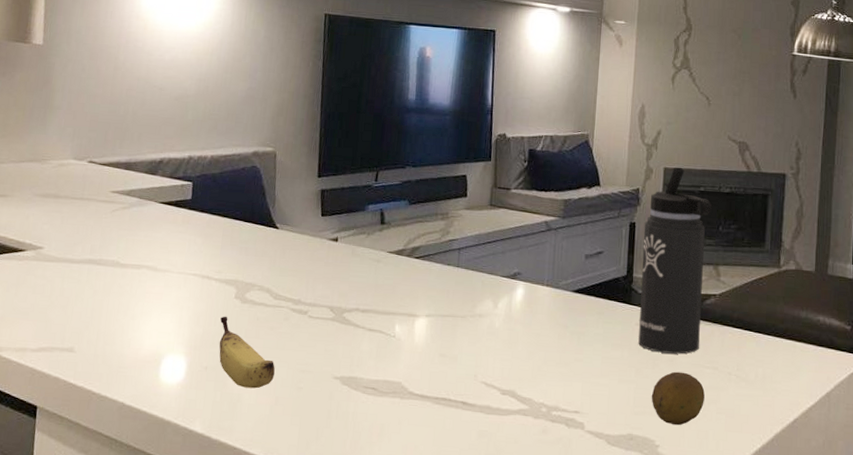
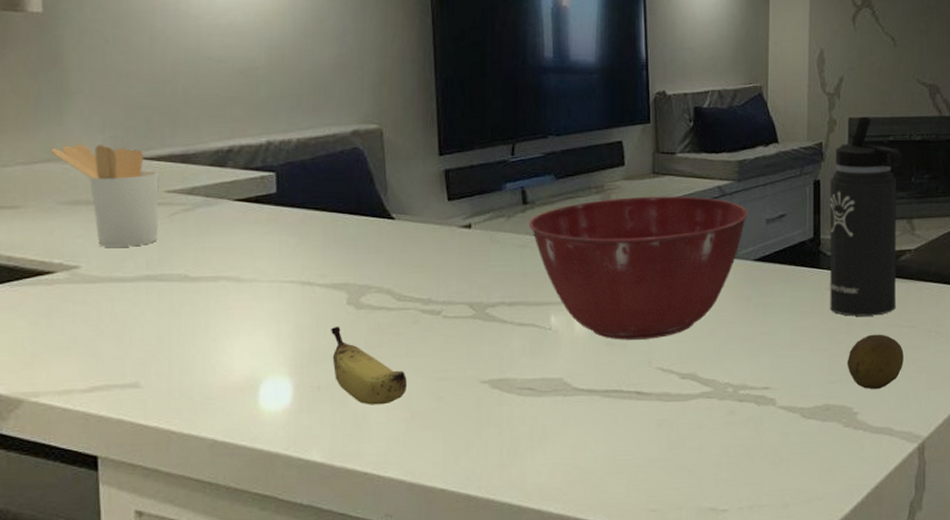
utensil holder: none [35,149,108,235] -> present [51,144,159,247]
mixing bowl: none [384,225,571,355] -> present [529,196,749,340]

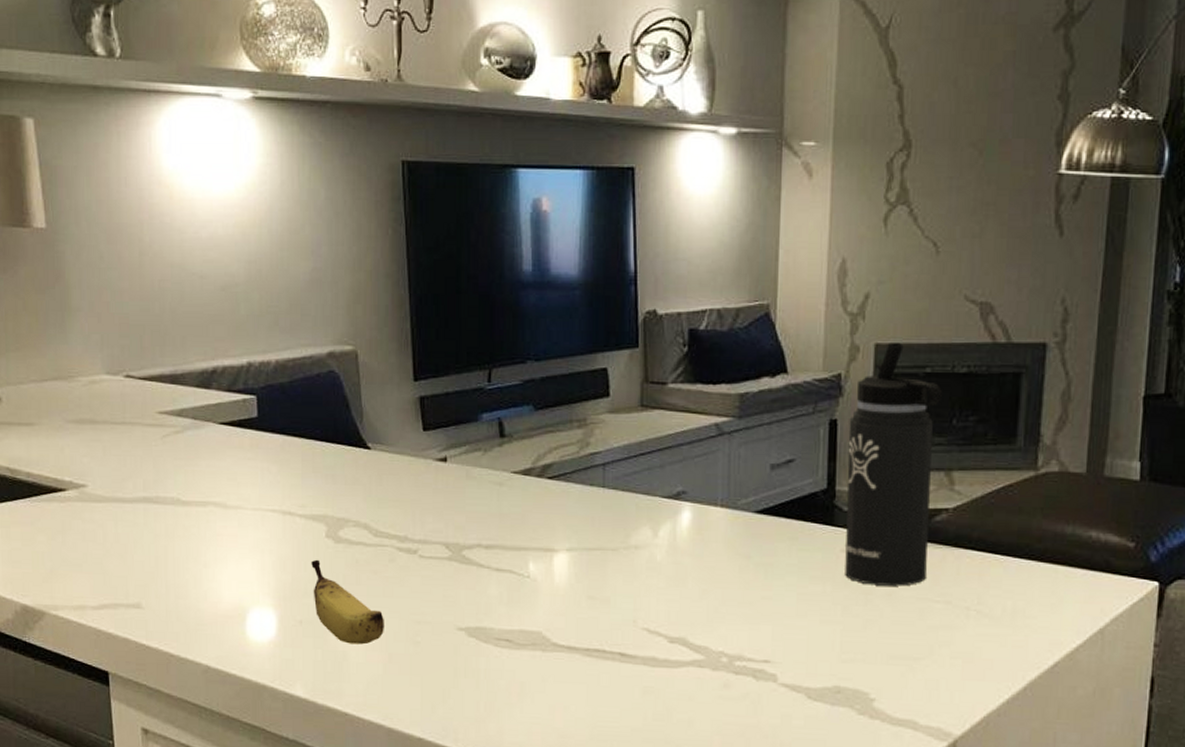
utensil holder: present [51,144,159,247] -> none [59,362,153,468]
mixing bowl: present [529,196,749,340] -> none [507,432,751,596]
fruit: present [847,334,904,390] -> none [863,608,934,675]

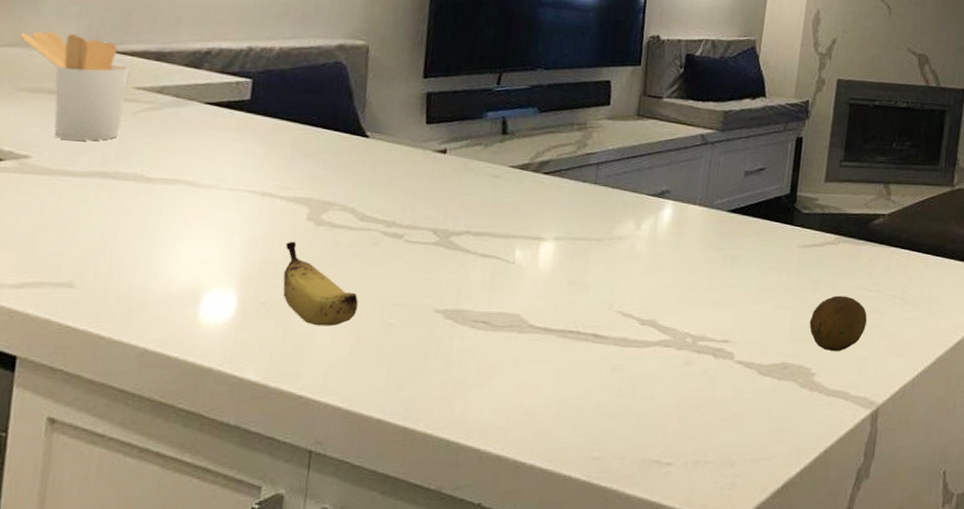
utensil holder: none [59,362,153,468] -> present [20,31,131,141]
thermos bottle: present [844,343,943,587] -> none [798,79,887,277]
fruit: none [863,608,934,675] -> present [809,295,867,352]

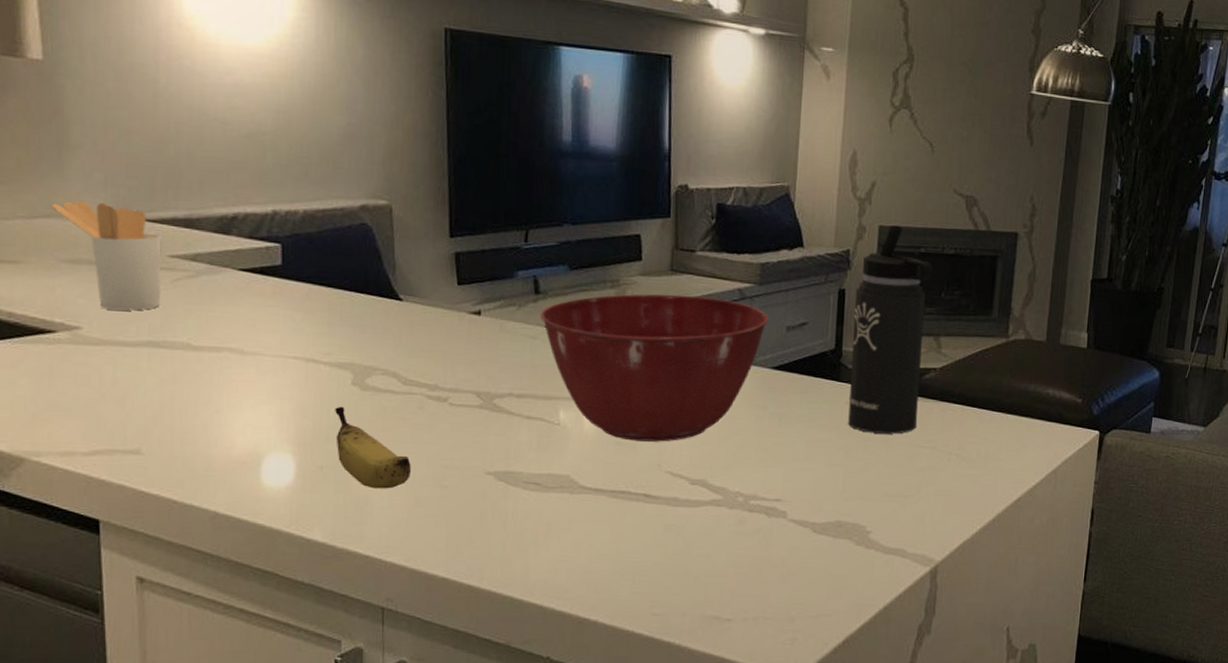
mixing bowl: none [505,137,729,282] -> present [540,294,769,442]
thermos bottle: none [798,79,887,277] -> present [848,225,934,434]
fruit: present [809,295,867,352] -> none [862,453,922,510]

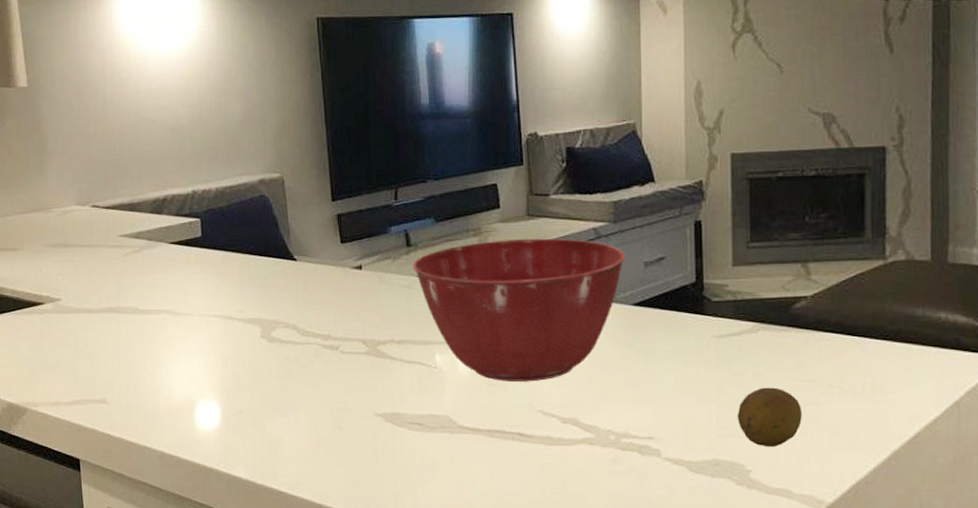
utensil holder: present [52,200,162,311] -> none [38,195,115,283]
banana: present [335,406,411,489] -> none [249,357,312,431]
thermos bottle: present [848,225,934,434] -> none [712,152,795,367]
fruit: none [862,453,922,510] -> present [737,387,802,448]

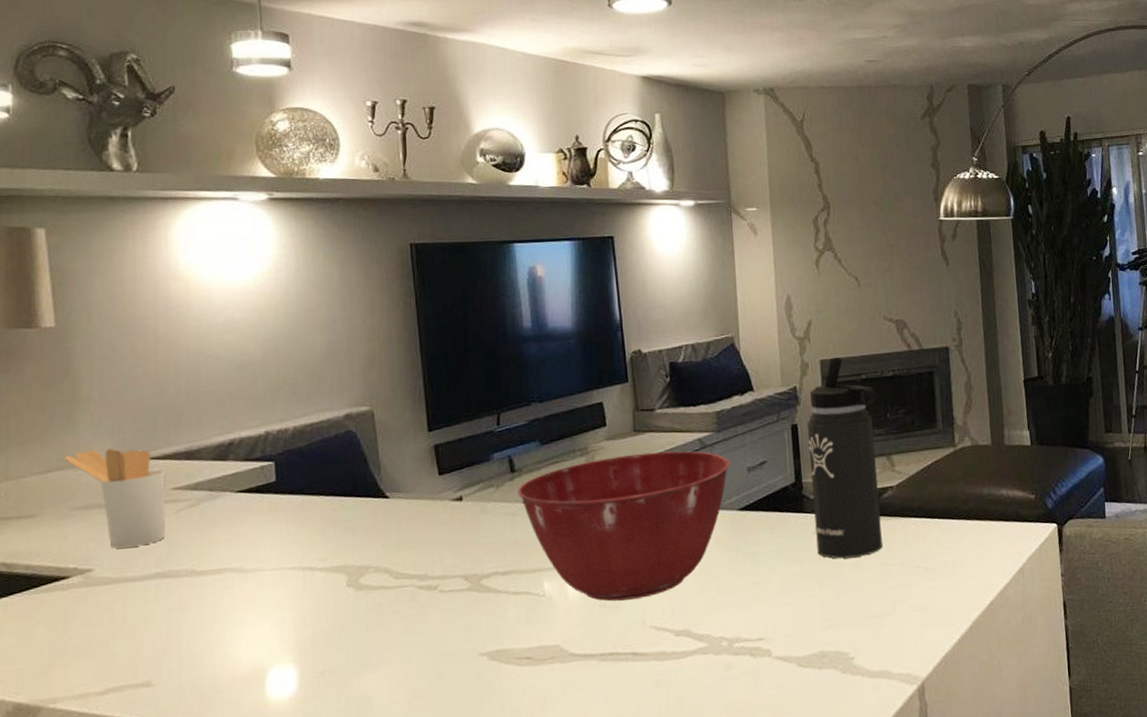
utensil holder: none [38,195,115,283] -> present [65,447,166,549]
thermos bottle: none [712,152,795,367] -> present [807,358,883,559]
fruit: present [737,387,802,448] -> none [838,574,896,633]

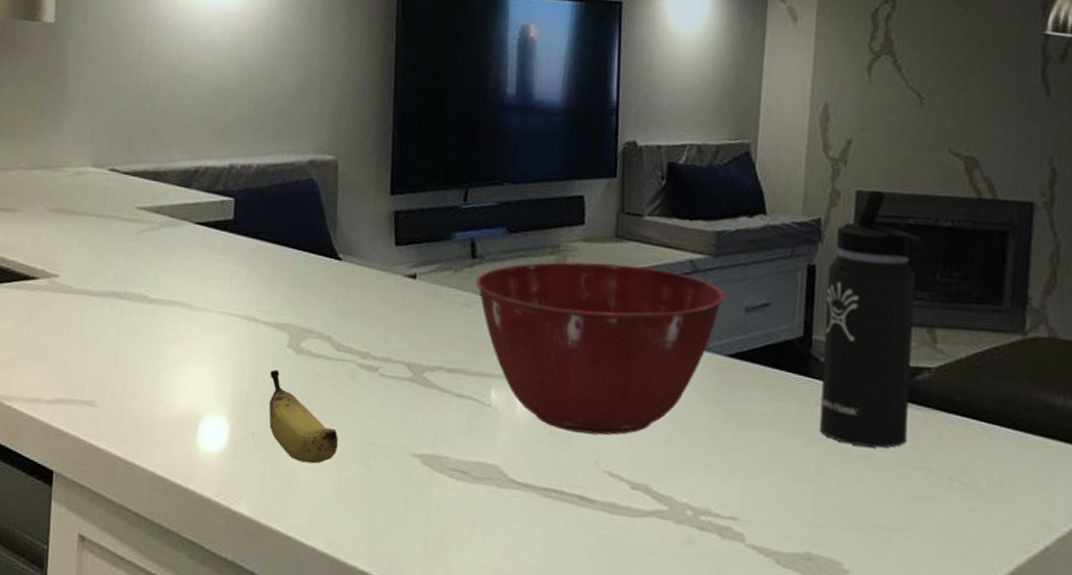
utensil holder: present [65,447,166,549] -> none [47,153,133,261]
banana: none [332,609,408,687] -> present [268,369,338,464]

